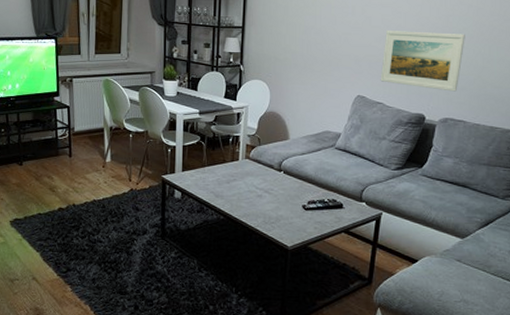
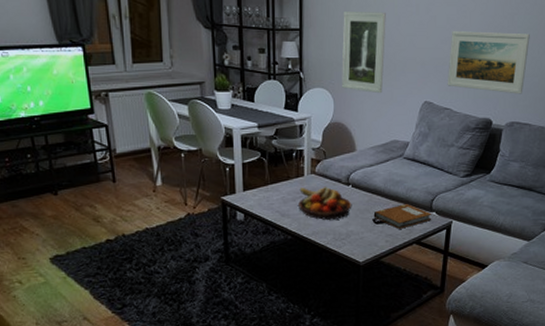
fruit bowl: none [232,171,283,205] -> present [298,186,352,221]
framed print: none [279,12,323,87] -> present [342,12,386,94]
notebook: none [303,193,362,217] -> present [373,204,432,229]

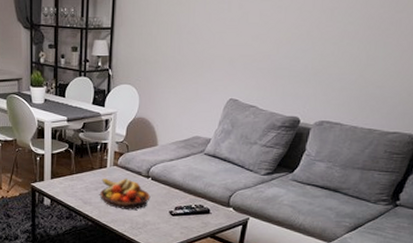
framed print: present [342,12,386,94] -> none [148,9,197,91]
notebook: present [373,204,432,229] -> none [170,199,229,222]
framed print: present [447,31,530,94] -> none [254,27,350,93]

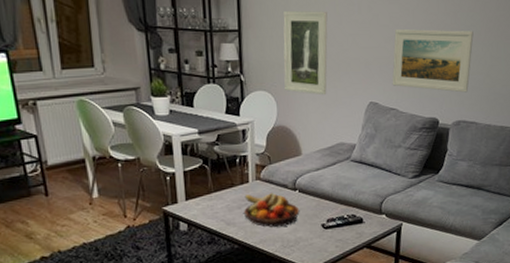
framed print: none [148,9,197,91] -> present [283,11,328,96]
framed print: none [254,27,350,93] -> present [392,29,474,93]

